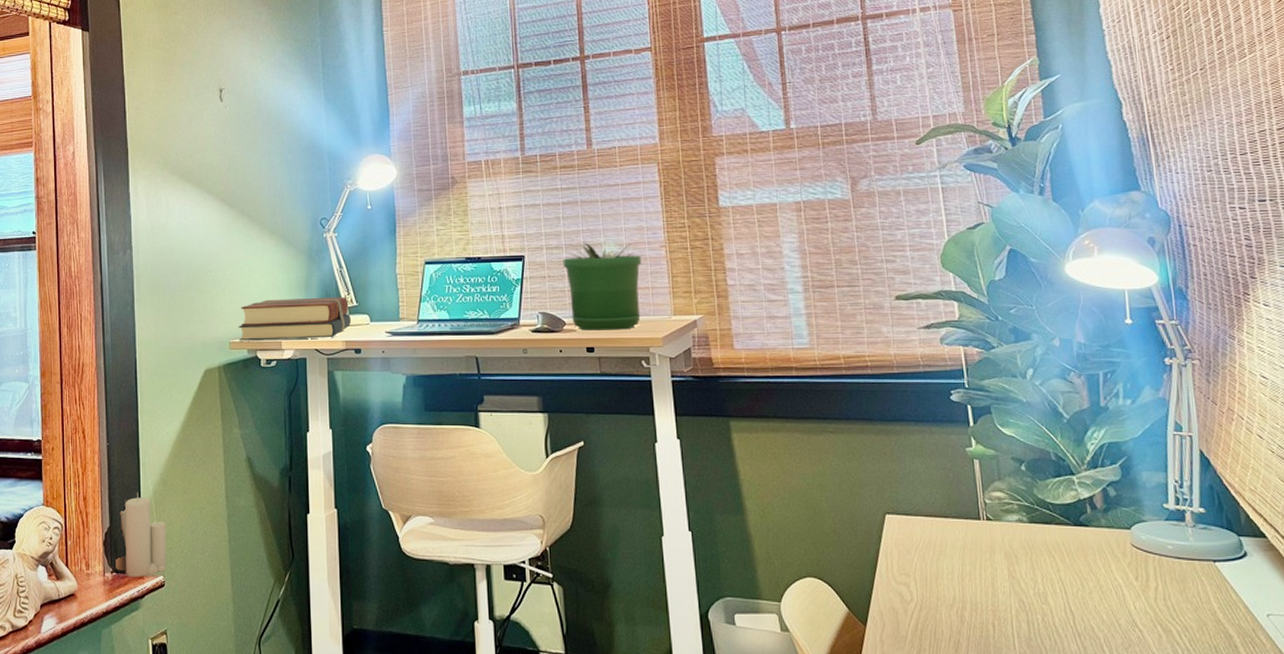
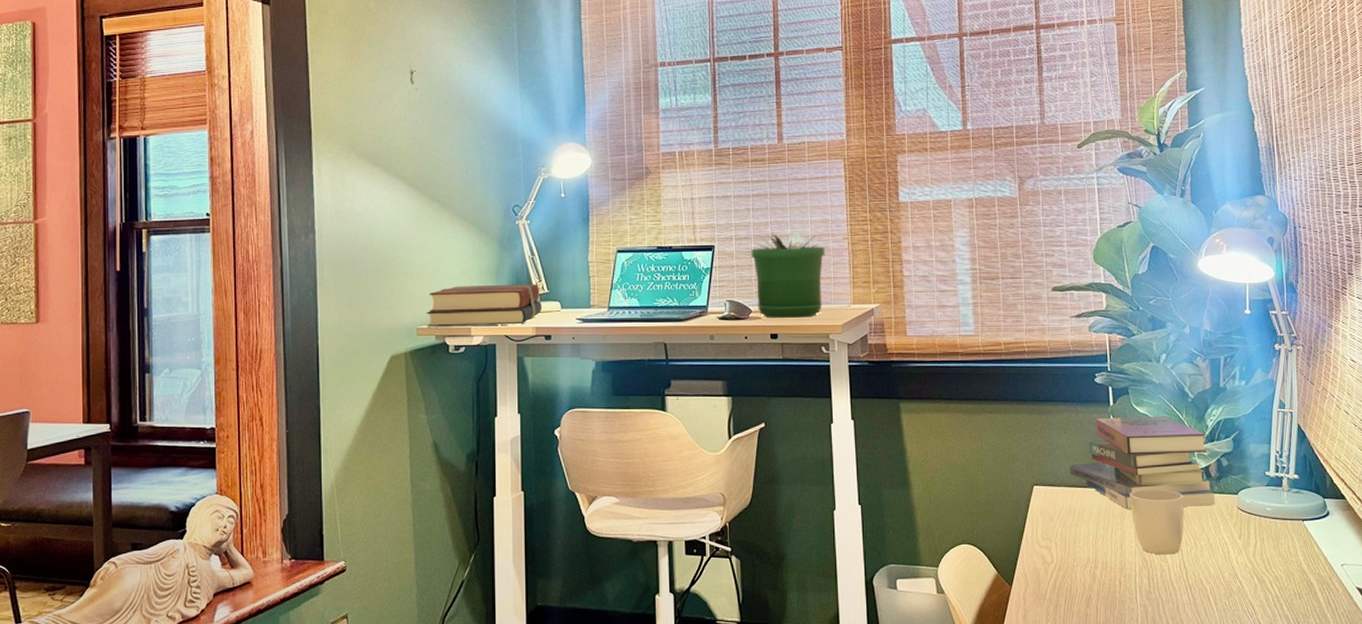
candle: present [115,492,167,577] -> none [294,479,348,563]
books: none [926,439,1103,543] -> present [1069,416,1215,509]
cup: none [999,521,1067,596] -> present [1130,489,1184,555]

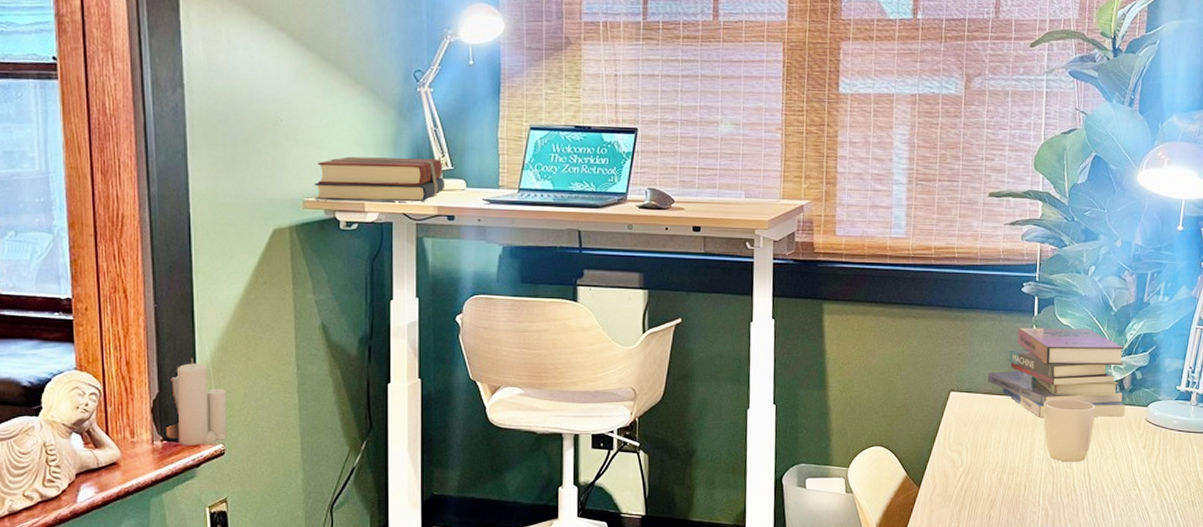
candle: none [294,479,348,563] -> present [166,358,227,445]
planter: present [751,233,830,318] -> none [677,117,762,211]

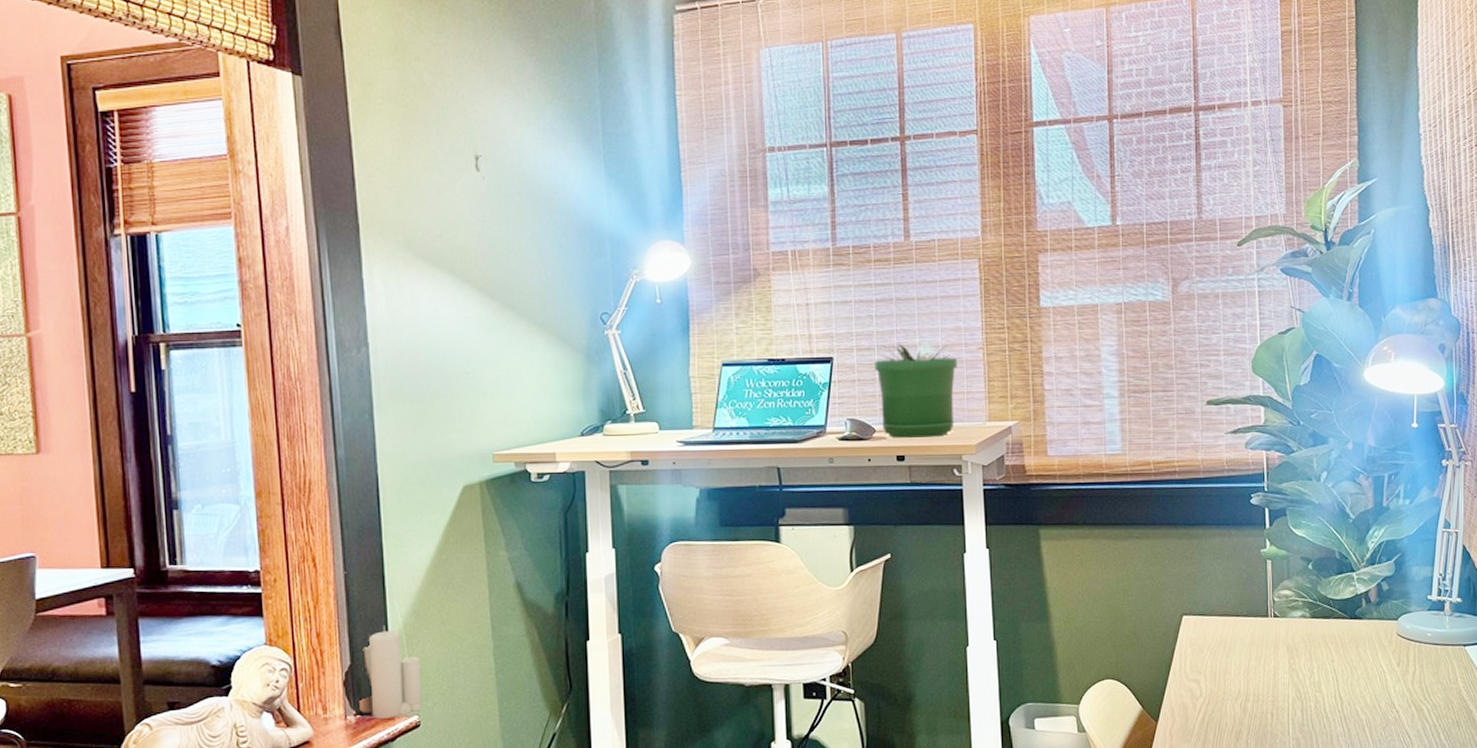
books: present [314,156,444,203] -> none [503,402,637,453]
planter: none [677,117,762,211] -> present [874,342,963,438]
books: present [987,327,1126,417] -> none [1221,539,1374,638]
cup: present [1043,398,1096,462] -> none [1284,616,1341,685]

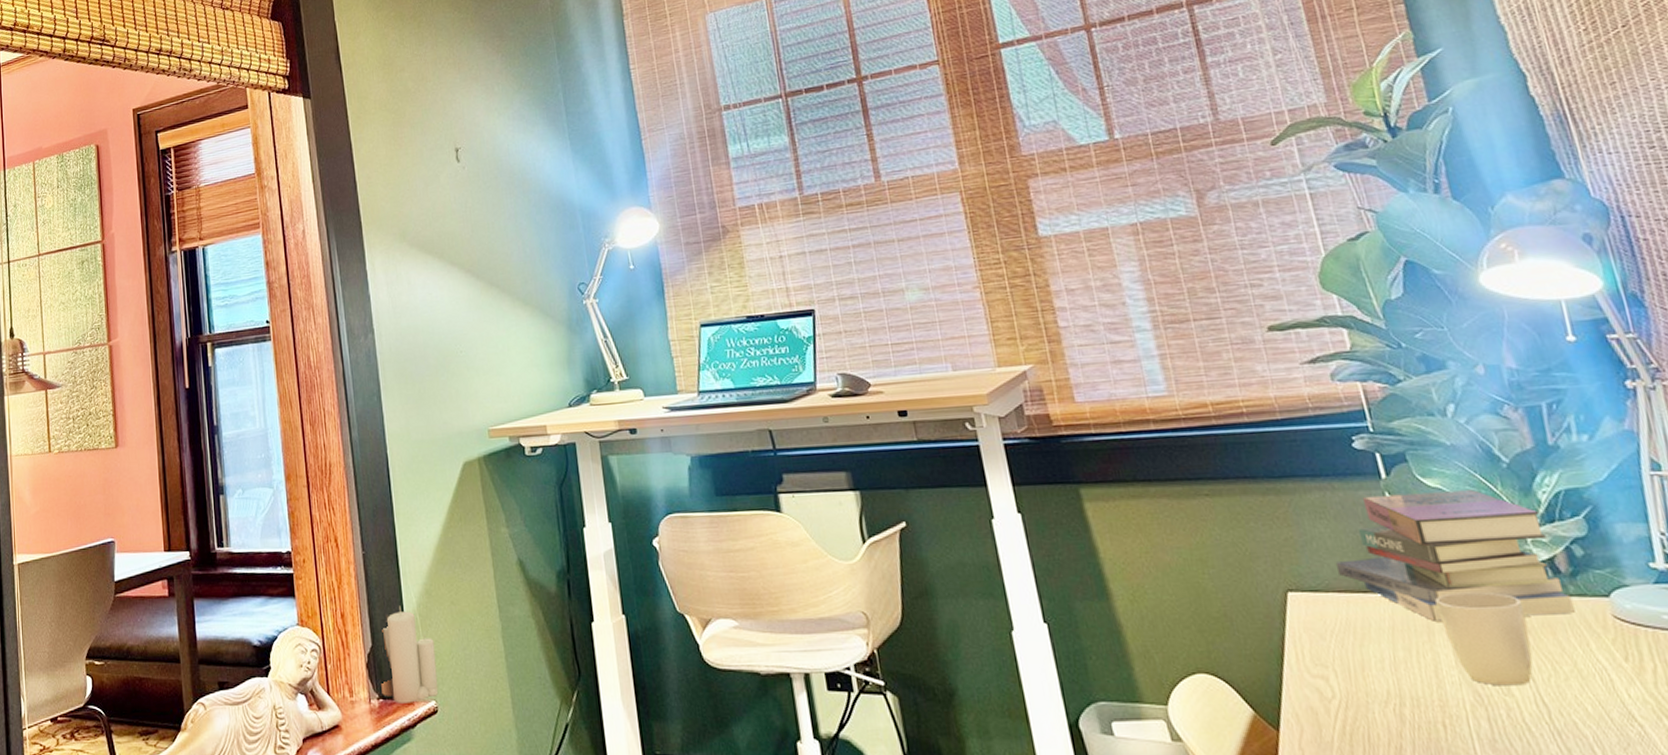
planter: present [874,342,963,438] -> none [859,287,959,391]
books: none [1221,539,1374,638] -> present [1335,490,1575,621]
cup: none [1284,616,1341,685] -> present [1435,591,1533,686]

